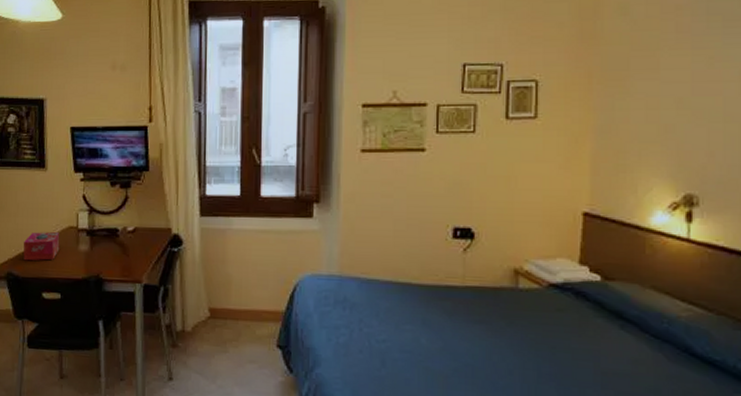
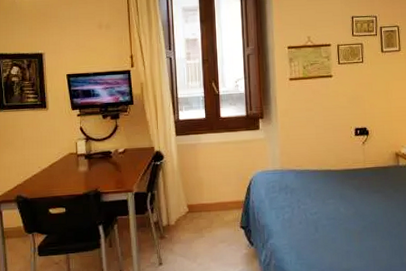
tissue box: present [23,231,60,261] -> none [30,158,62,185]

